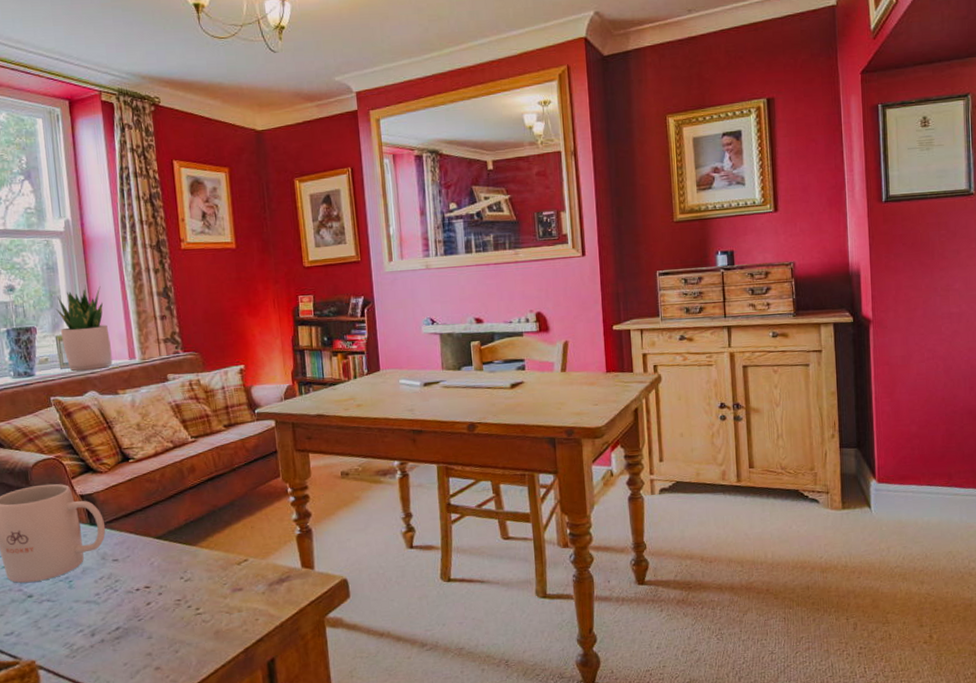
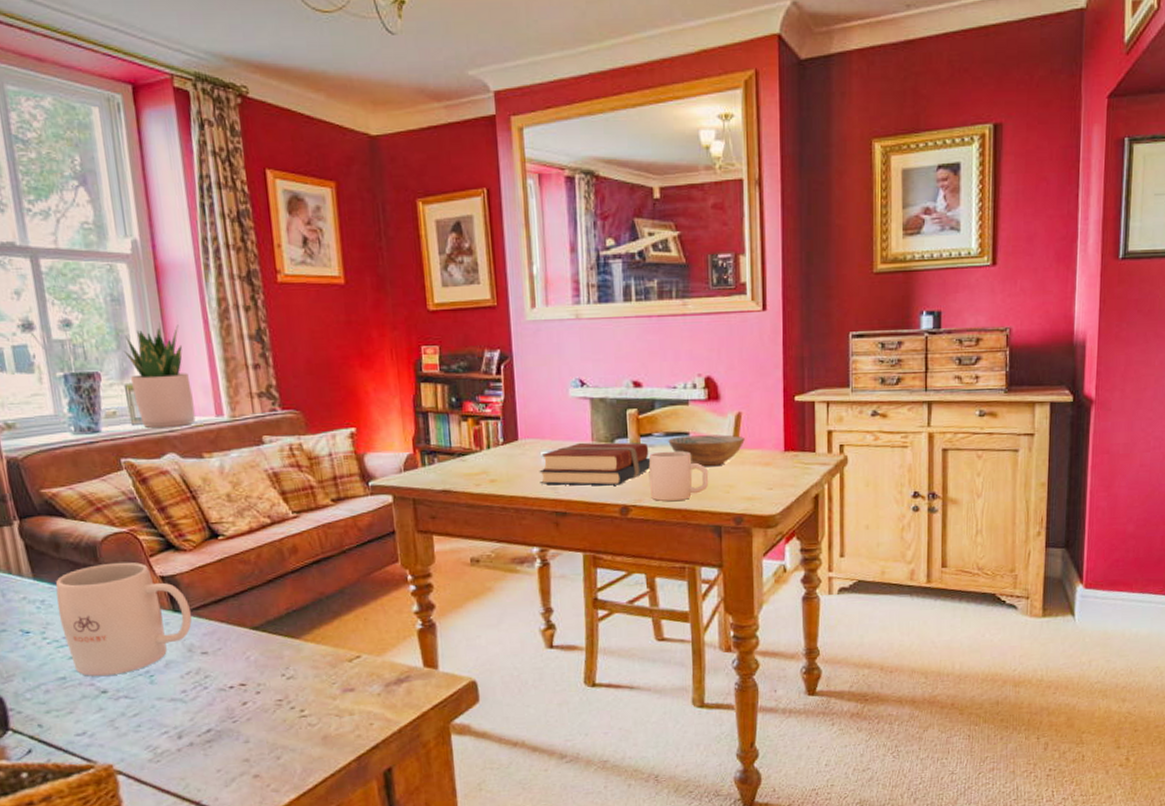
books: none [398,369,493,407] -> present [539,442,651,486]
mug: none [491,375,543,419] -> present [648,451,709,502]
bowl: none [507,360,572,387] -> present [668,435,745,466]

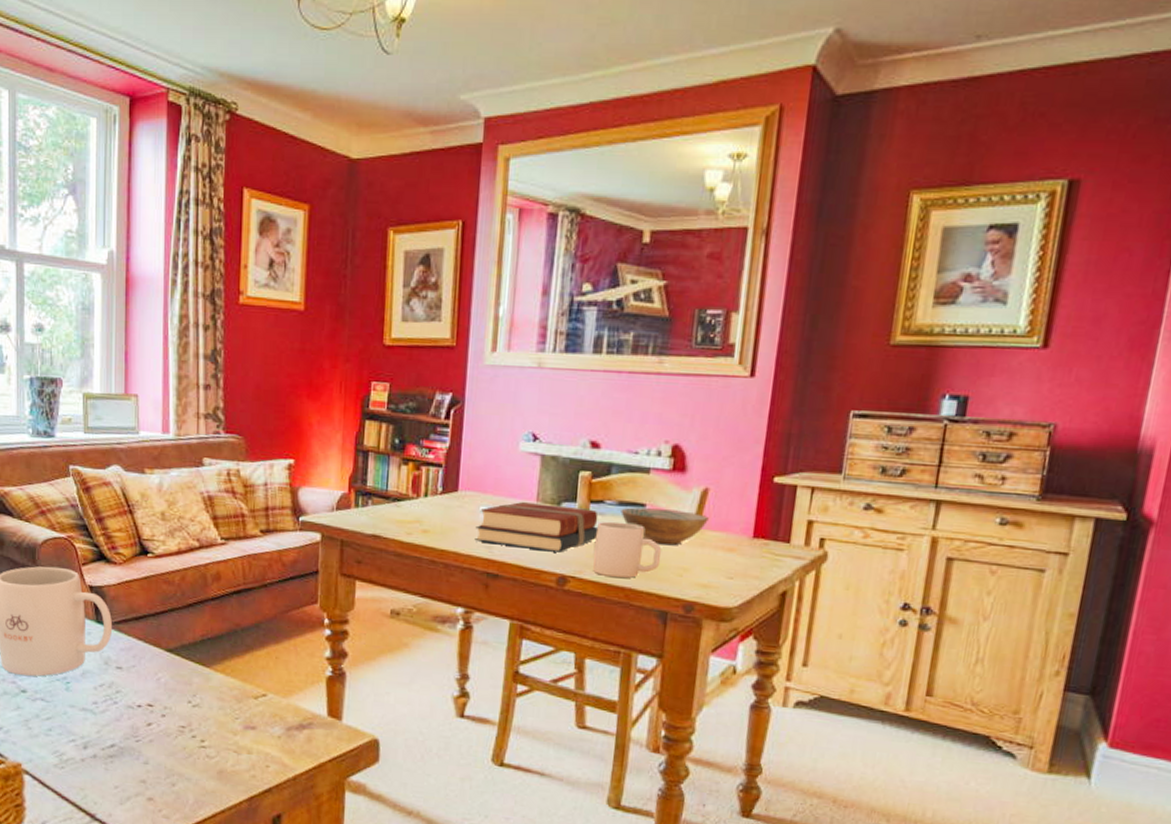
planter: present [123,322,196,429] -> none [86,334,143,440]

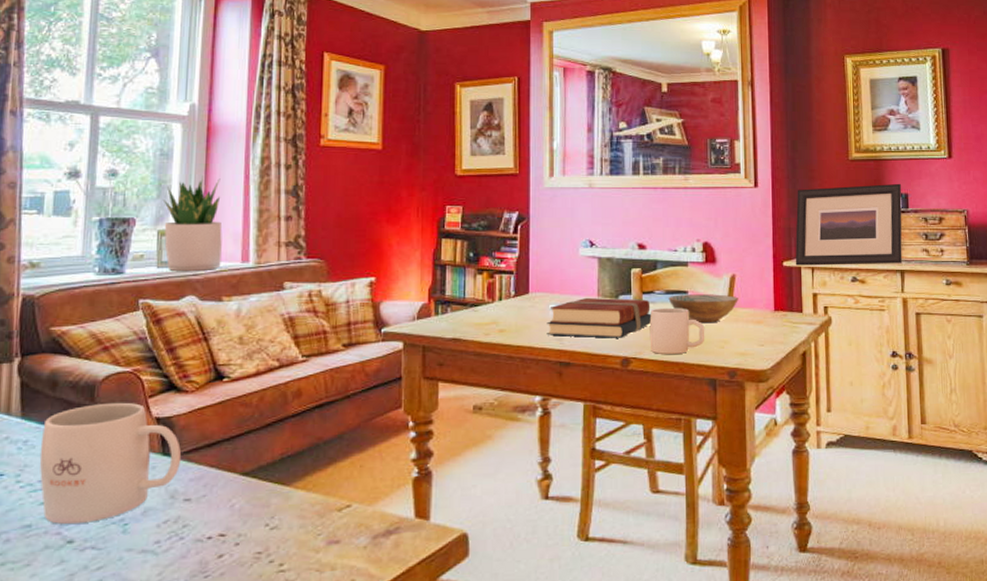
planter: none [86,334,143,440] -> present [162,176,223,272]
picture frame: none [789,380,962,492] -> present [795,183,903,266]

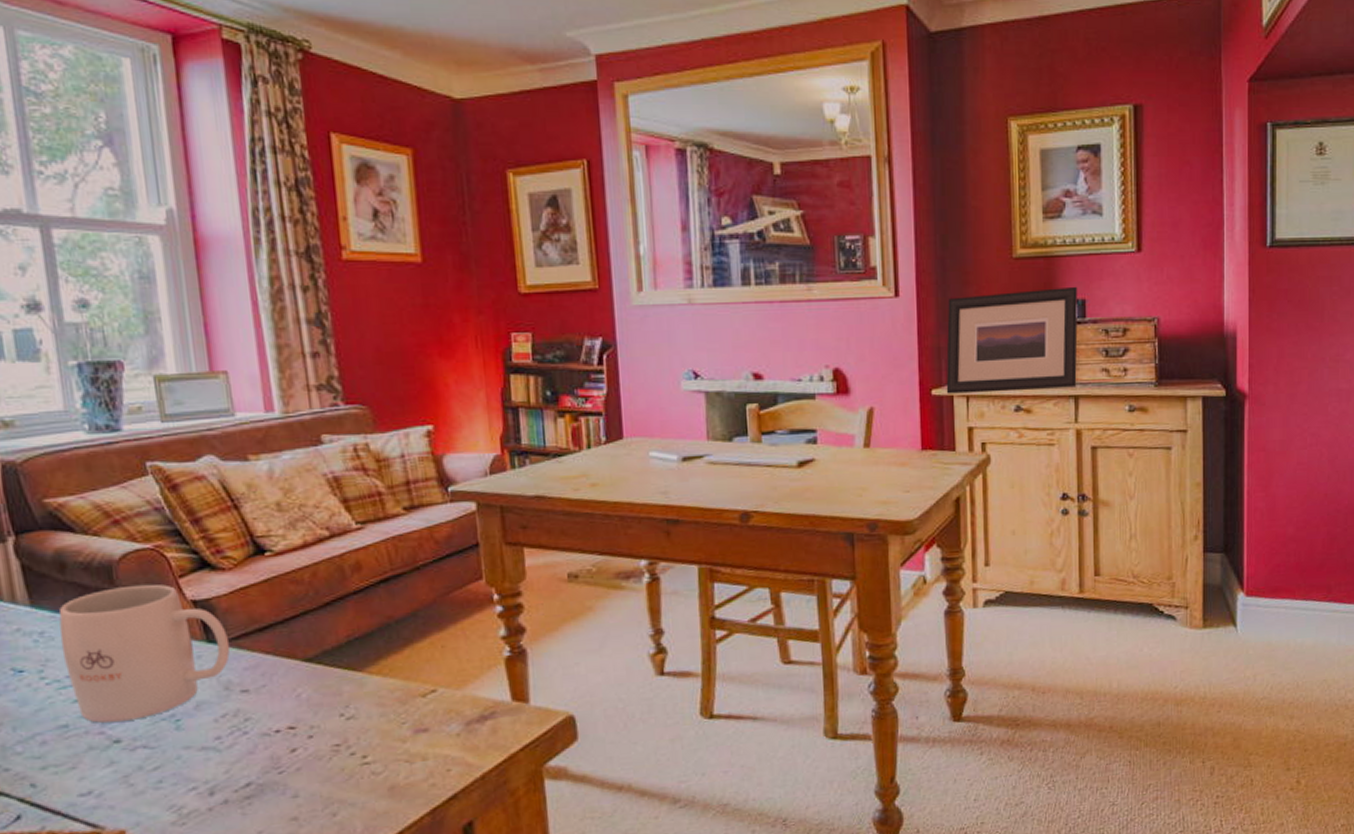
planter: present [162,176,223,272] -> none [152,304,240,427]
books: present [546,297,652,338] -> none [647,441,774,490]
mug: present [649,307,705,355] -> none [771,450,839,507]
bowl: present [668,294,738,322] -> none [793,432,878,467]

